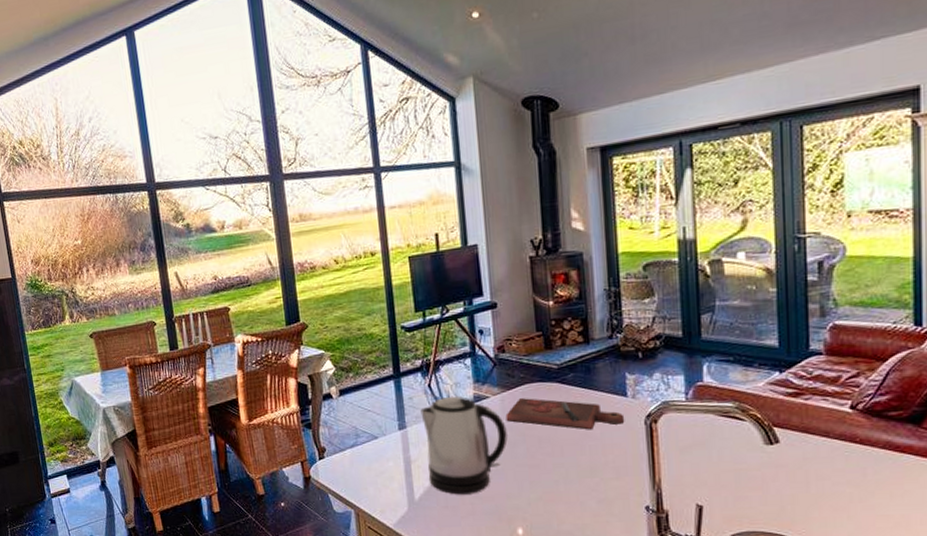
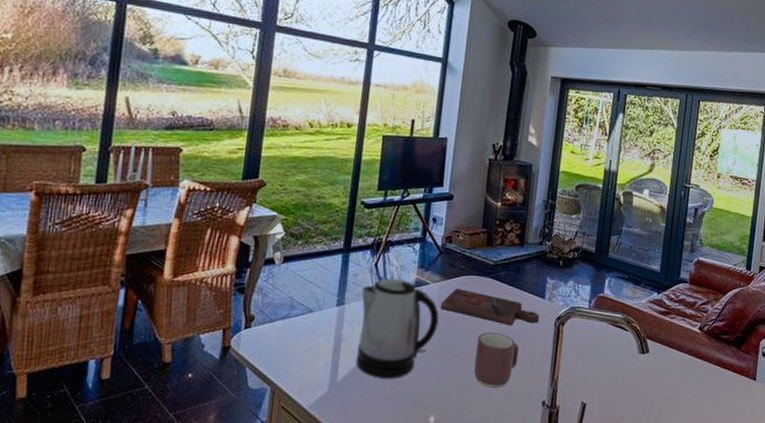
mug: none [554,439,607,496] -> present [473,333,520,388]

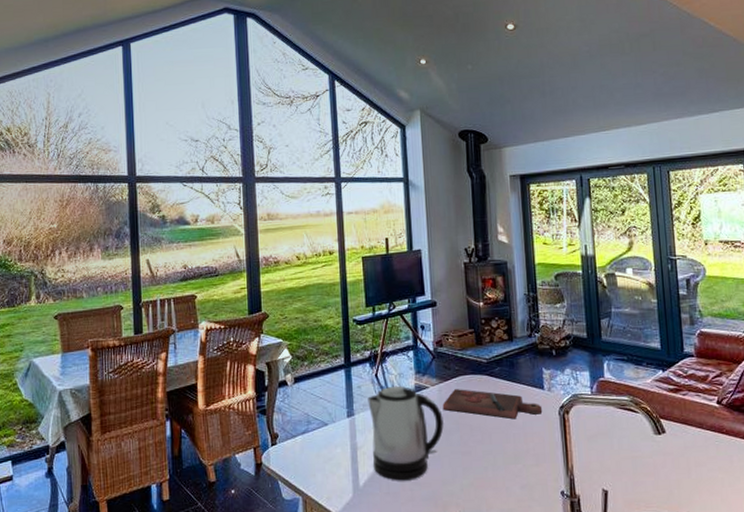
mug: present [473,333,520,388] -> none [483,428,529,482]

